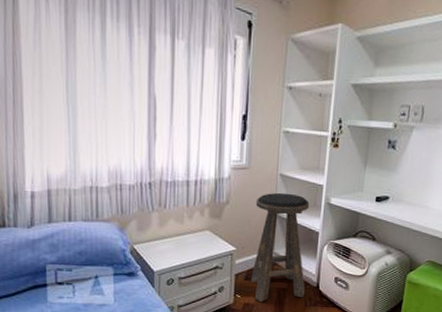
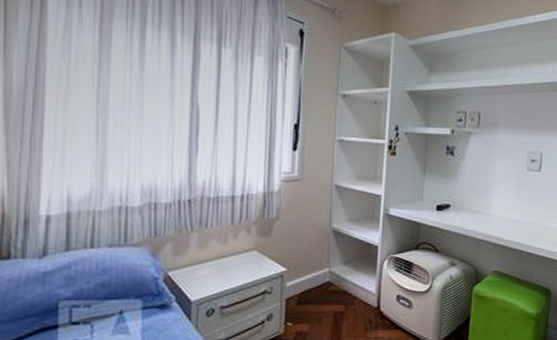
stool: present [251,192,310,303] -> none [304,205,367,330]

